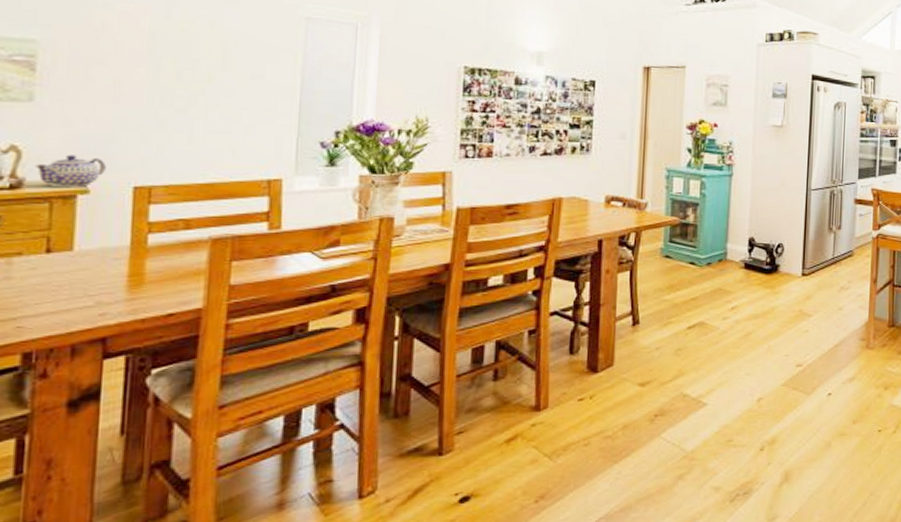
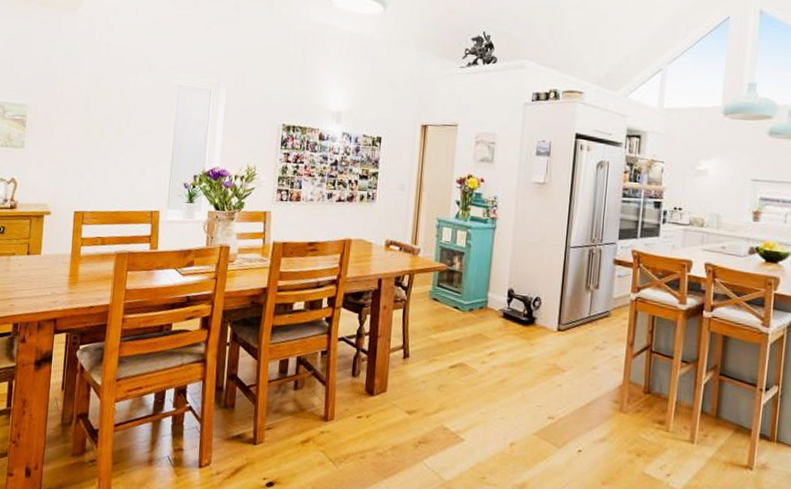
teapot: present [35,154,106,188] -> none [23,186,60,210]

